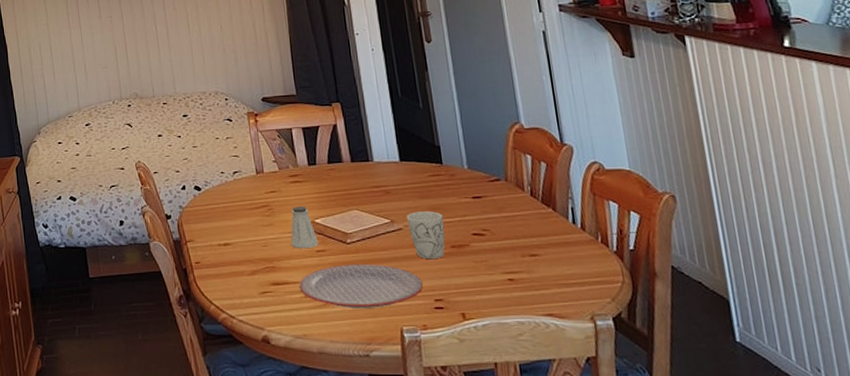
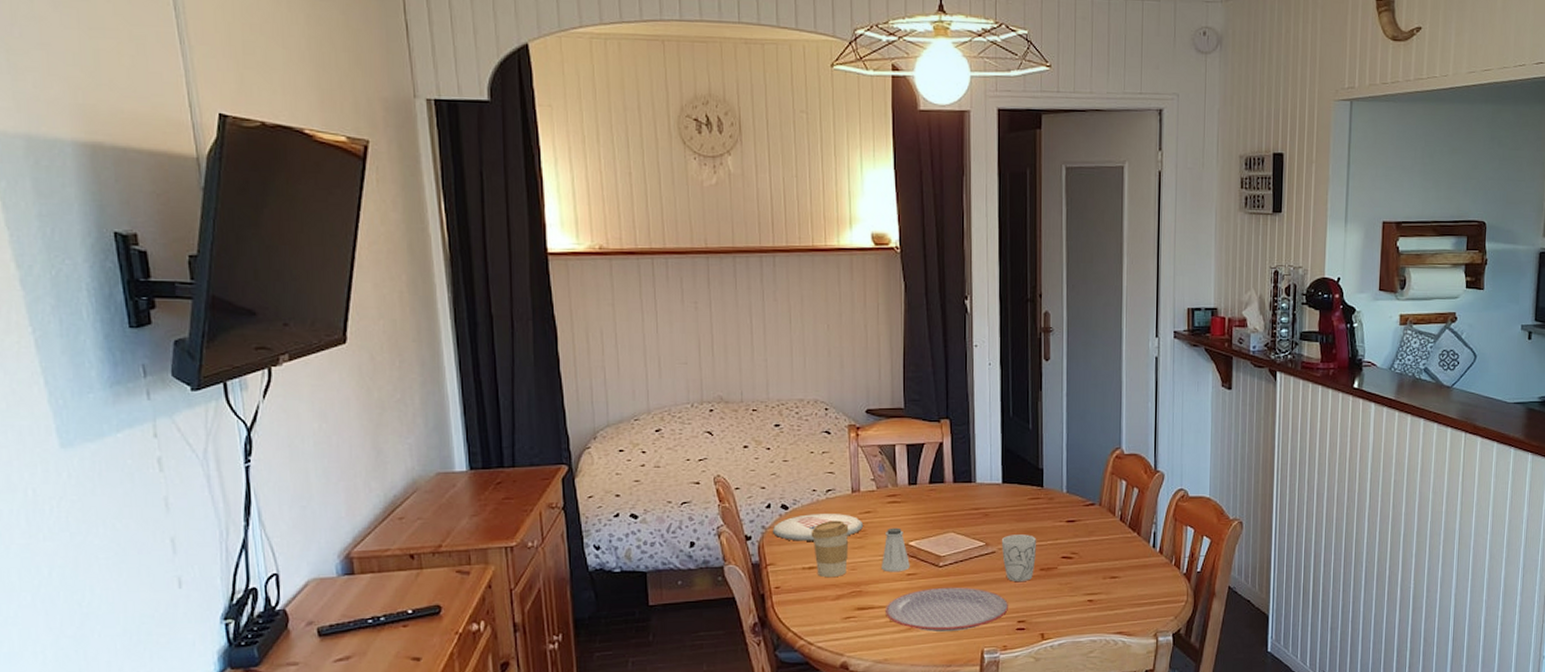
plate: none [188,193,271,220] -> present [772,514,864,541]
coffee cup: none [223,200,259,254] -> present [811,520,849,578]

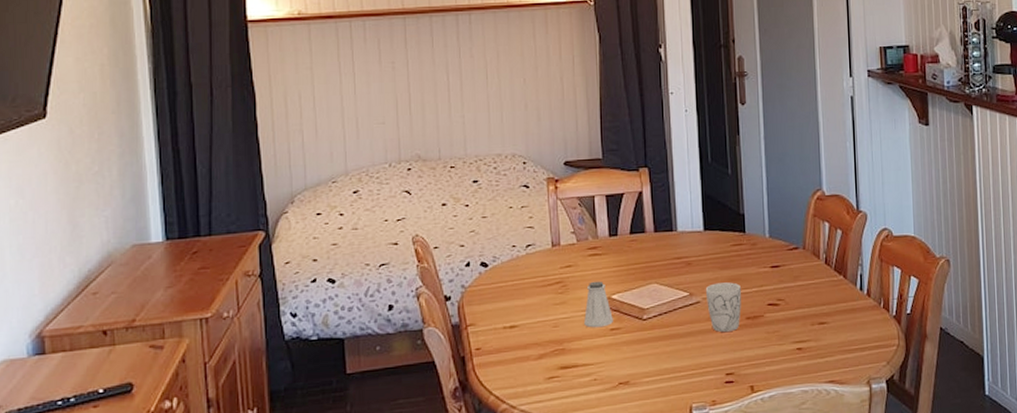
plate: present [772,514,864,541] -> none [472,269,565,300]
coffee cup: present [811,520,849,578] -> none [511,276,550,337]
plate: present [884,587,1008,632] -> none [588,340,715,389]

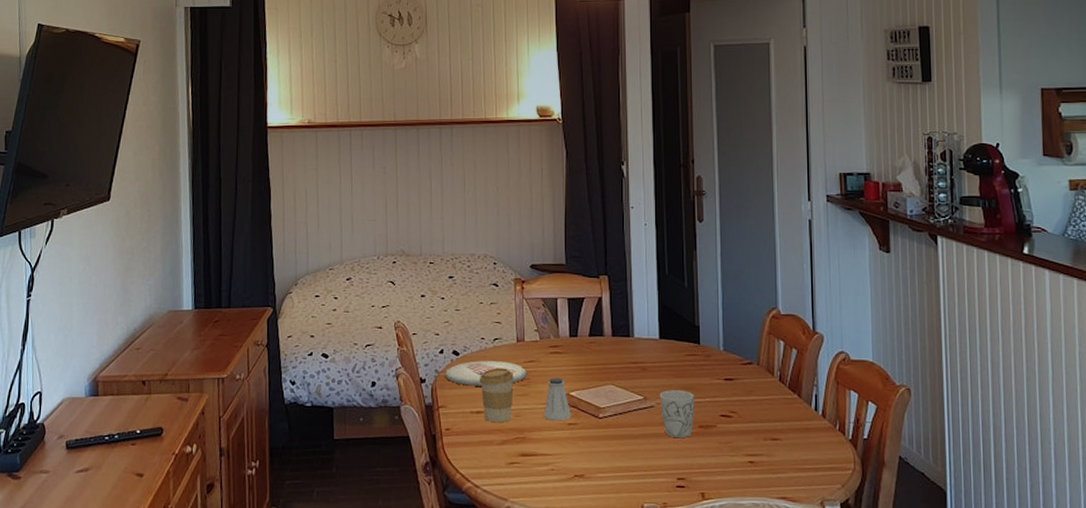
plate: none [472,269,565,300] -> present [444,361,528,386]
coffee cup: none [511,276,550,337] -> present [479,368,514,423]

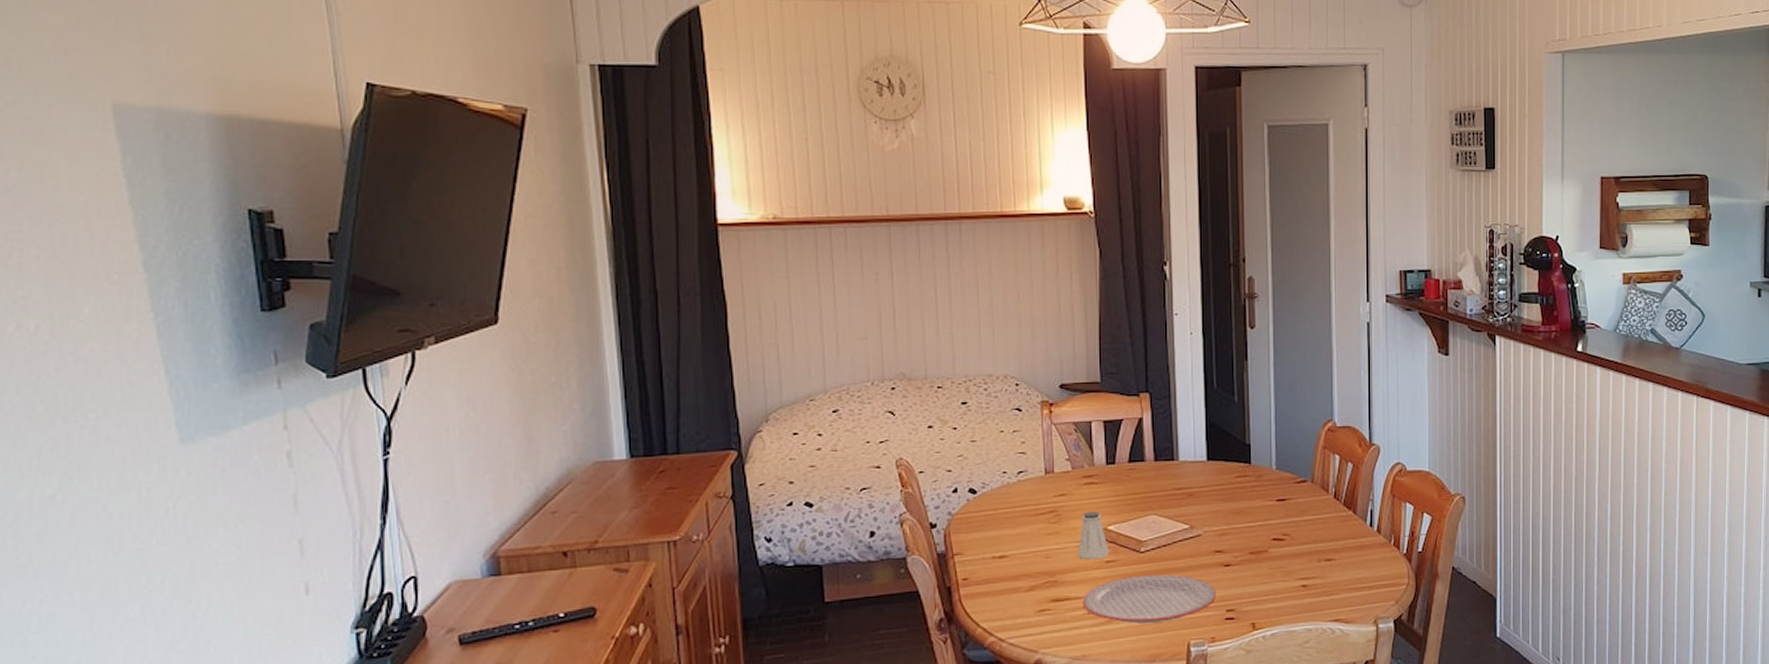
plate: present [444,361,528,386] -> none [959,497,1059,528]
coffee cup: present [479,368,514,423] -> none [1001,504,1043,567]
plate: none [546,438,667,485] -> present [1082,574,1216,624]
mug: present [659,390,694,439] -> none [1207,515,1244,568]

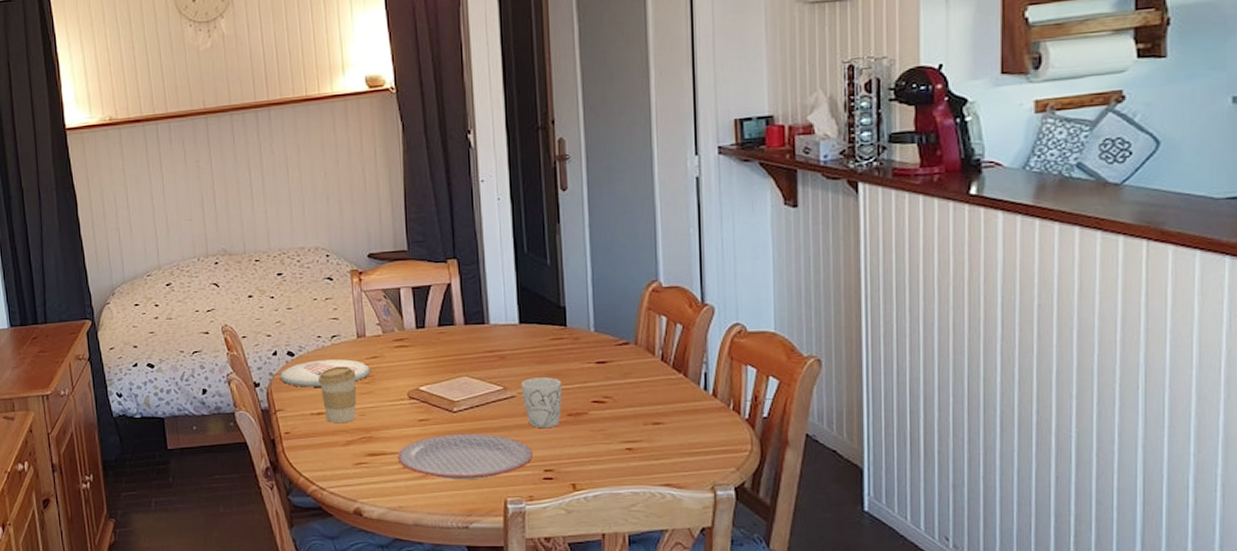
plate: none [959,497,1059,528] -> present [279,359,371,387]
coffee cup: none [1001,504,1043,567] -> present [318,366,356,424]
saltshaker: present [1078,511,1109,560] -> none [391,372,422,418]
mug: none [1207,515,1244,568] -> present [521,377,562,429]

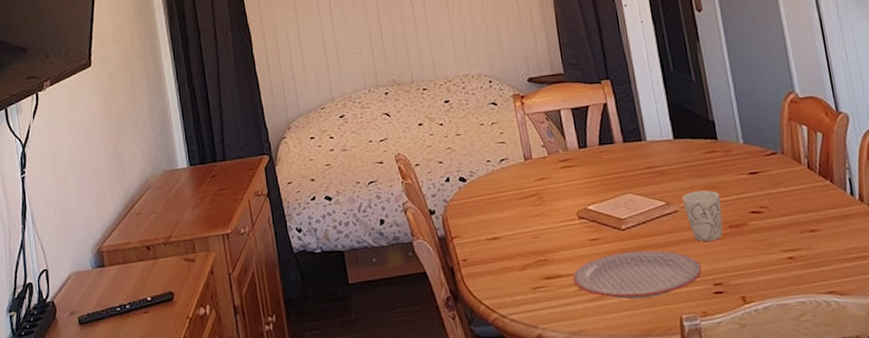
plate: present [279,359,371,387] -> none [453,182,541,213]
coffee cup: present [318,366,356,424] -> none [490,189,530,248]

